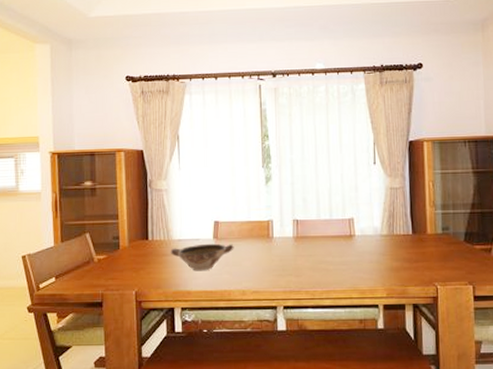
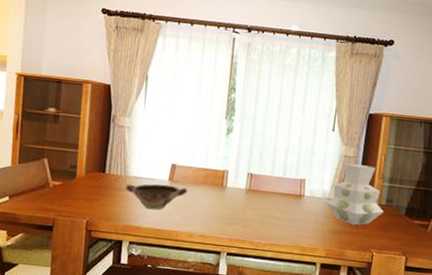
vase: none [378,194,442,260] -> present [325,163,384,226]

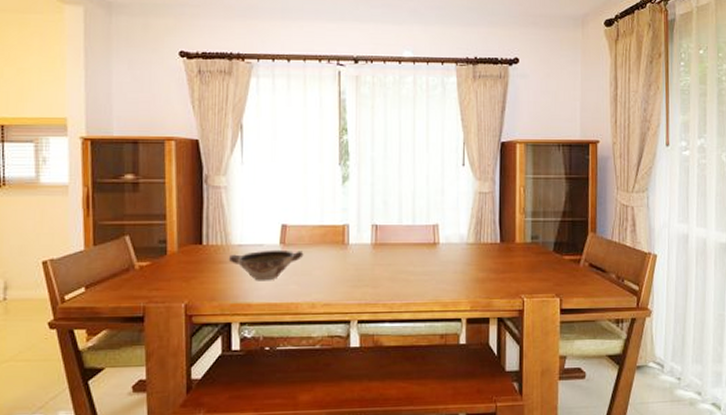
vase: present [325,163,384,226] -> none [464,199,530,270]

